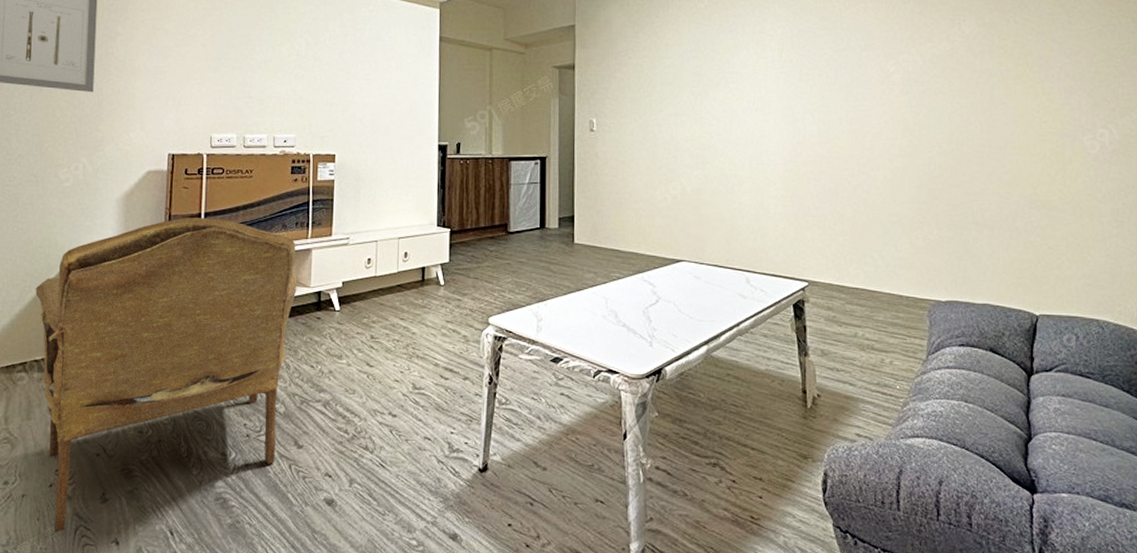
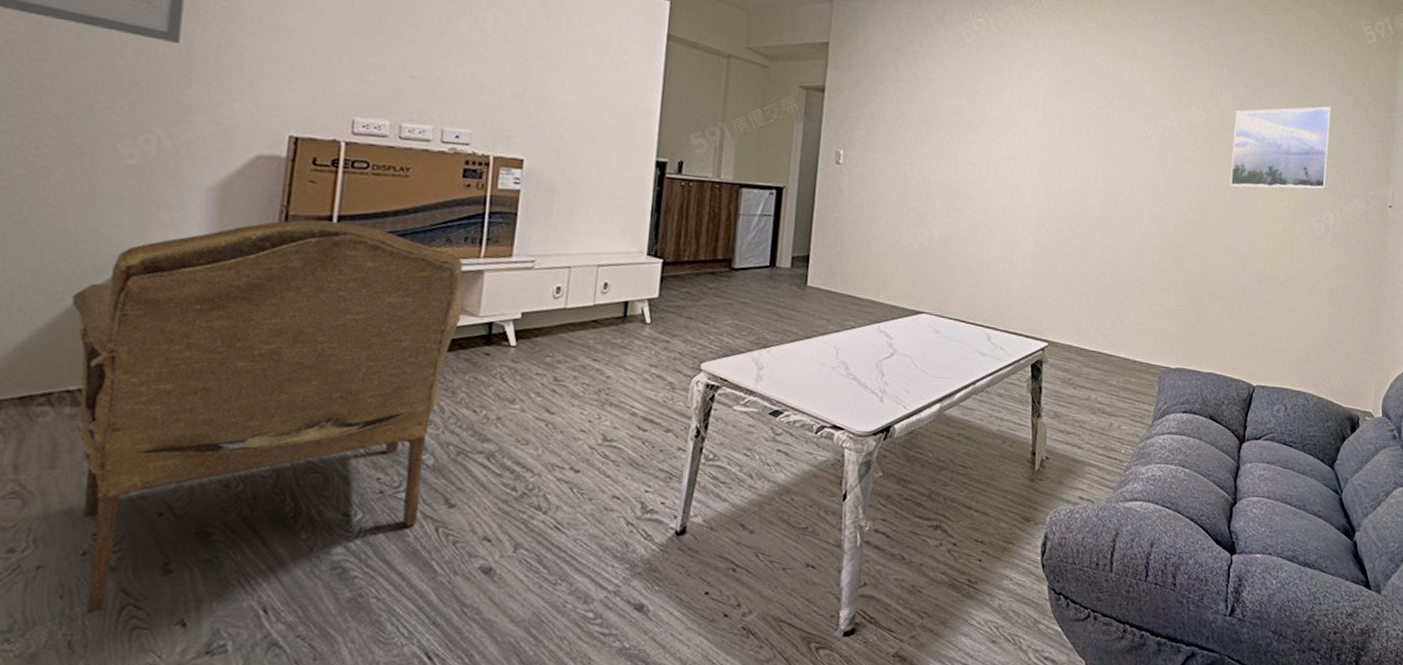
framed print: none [983,20,1095,114] -> present [1230,106,1331,189]

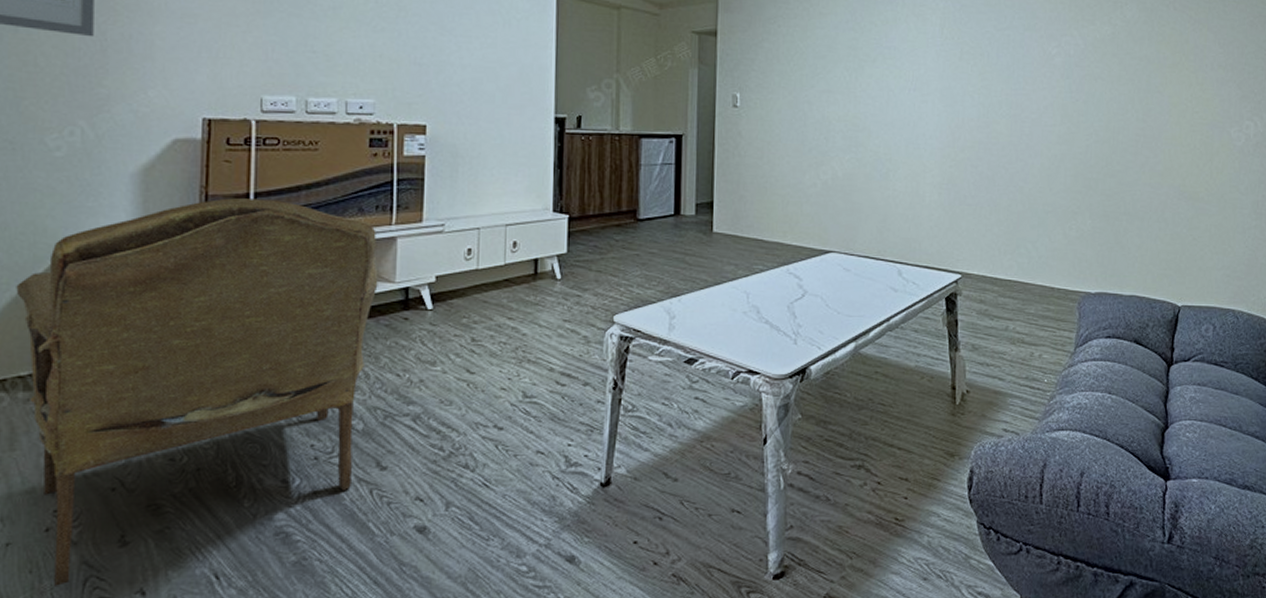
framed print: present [1230,106,1331,189] -> none [1141,10,1245,102]

